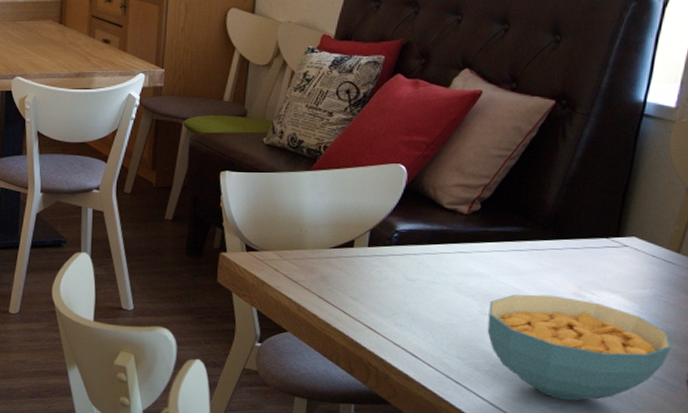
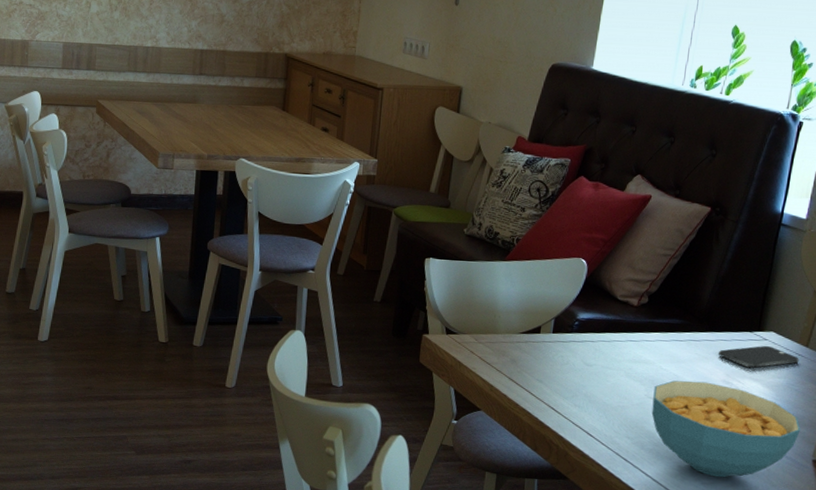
smartphone: none [566,253,669,278] -> present [718,346,799,368]

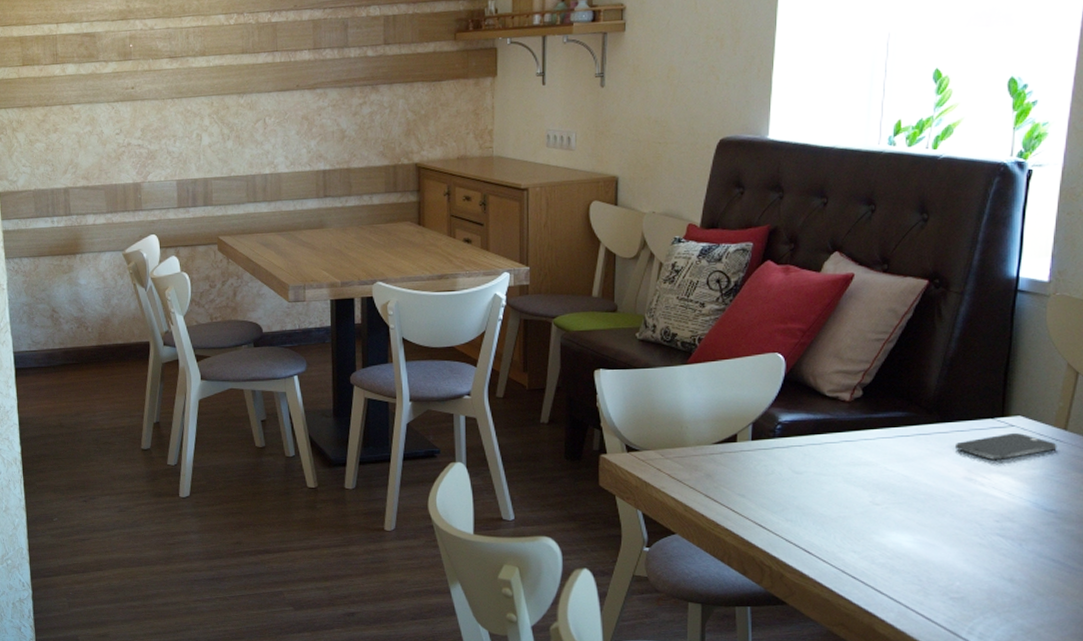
cereal bowl: present [651,380,801,478] -> none [880,481,1068,590]

